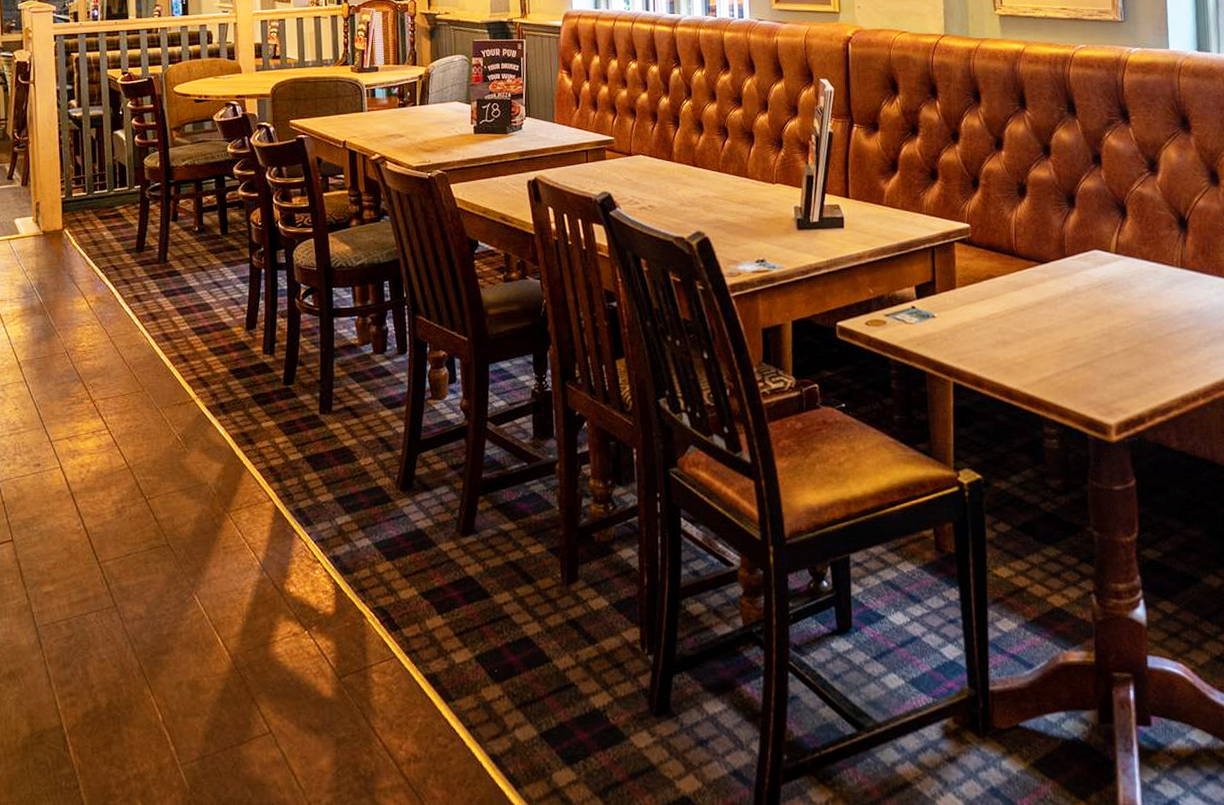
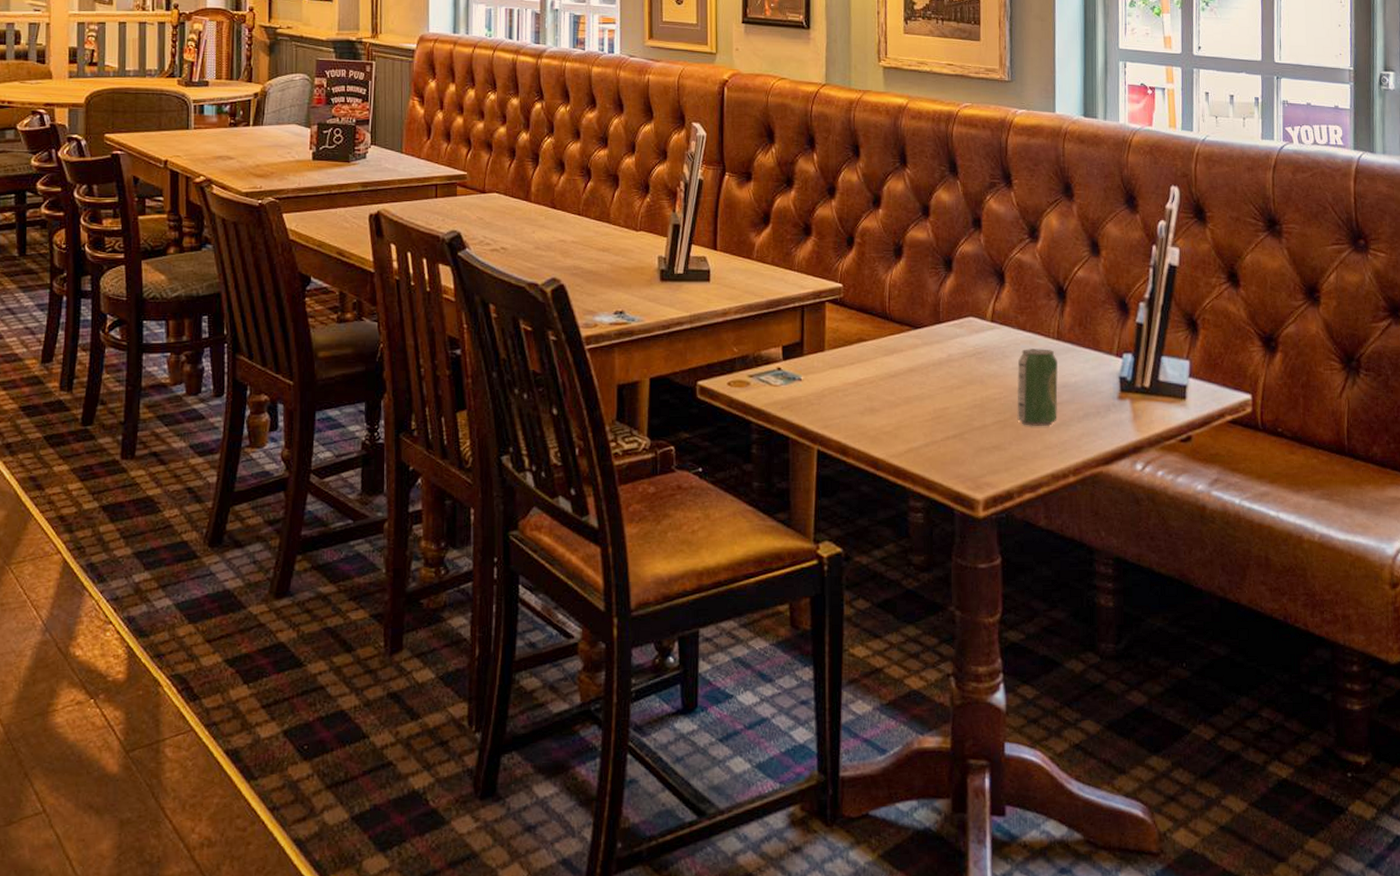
beverage can: none [1143,277,1185,352] -> present [1017,349,1059,426]

